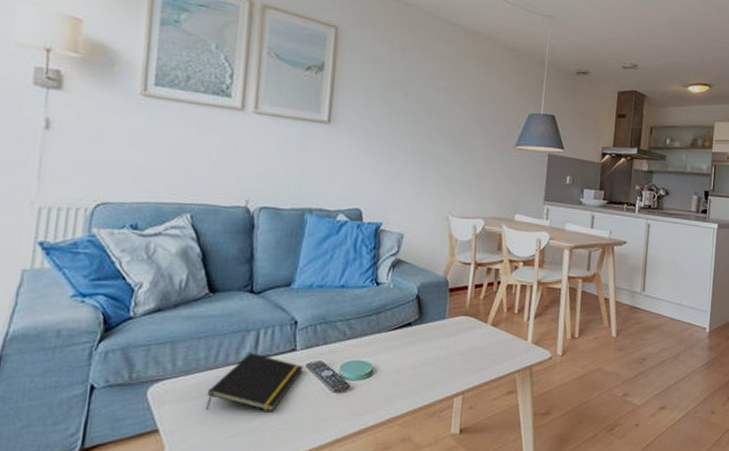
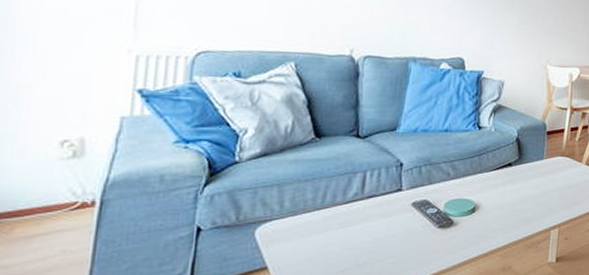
notepad: present [206,353,303,412] -> none [315,194,409,248]

